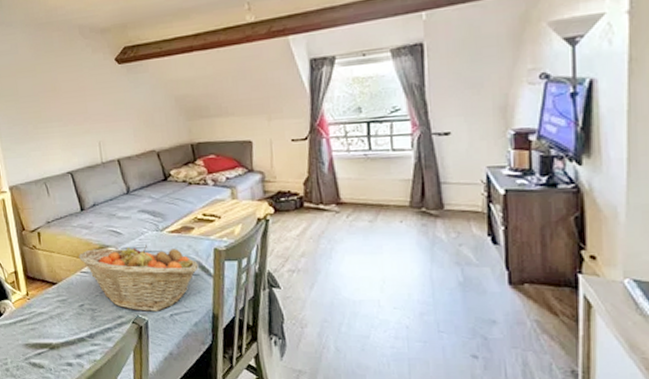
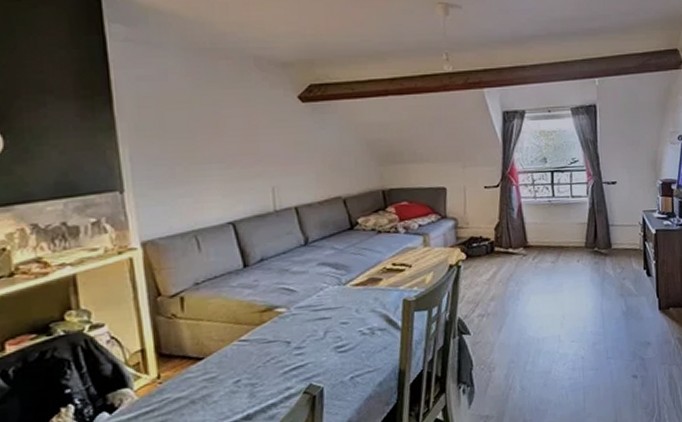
fruit basket: present [79,244,199,312] -> none [237,301,385,379]

